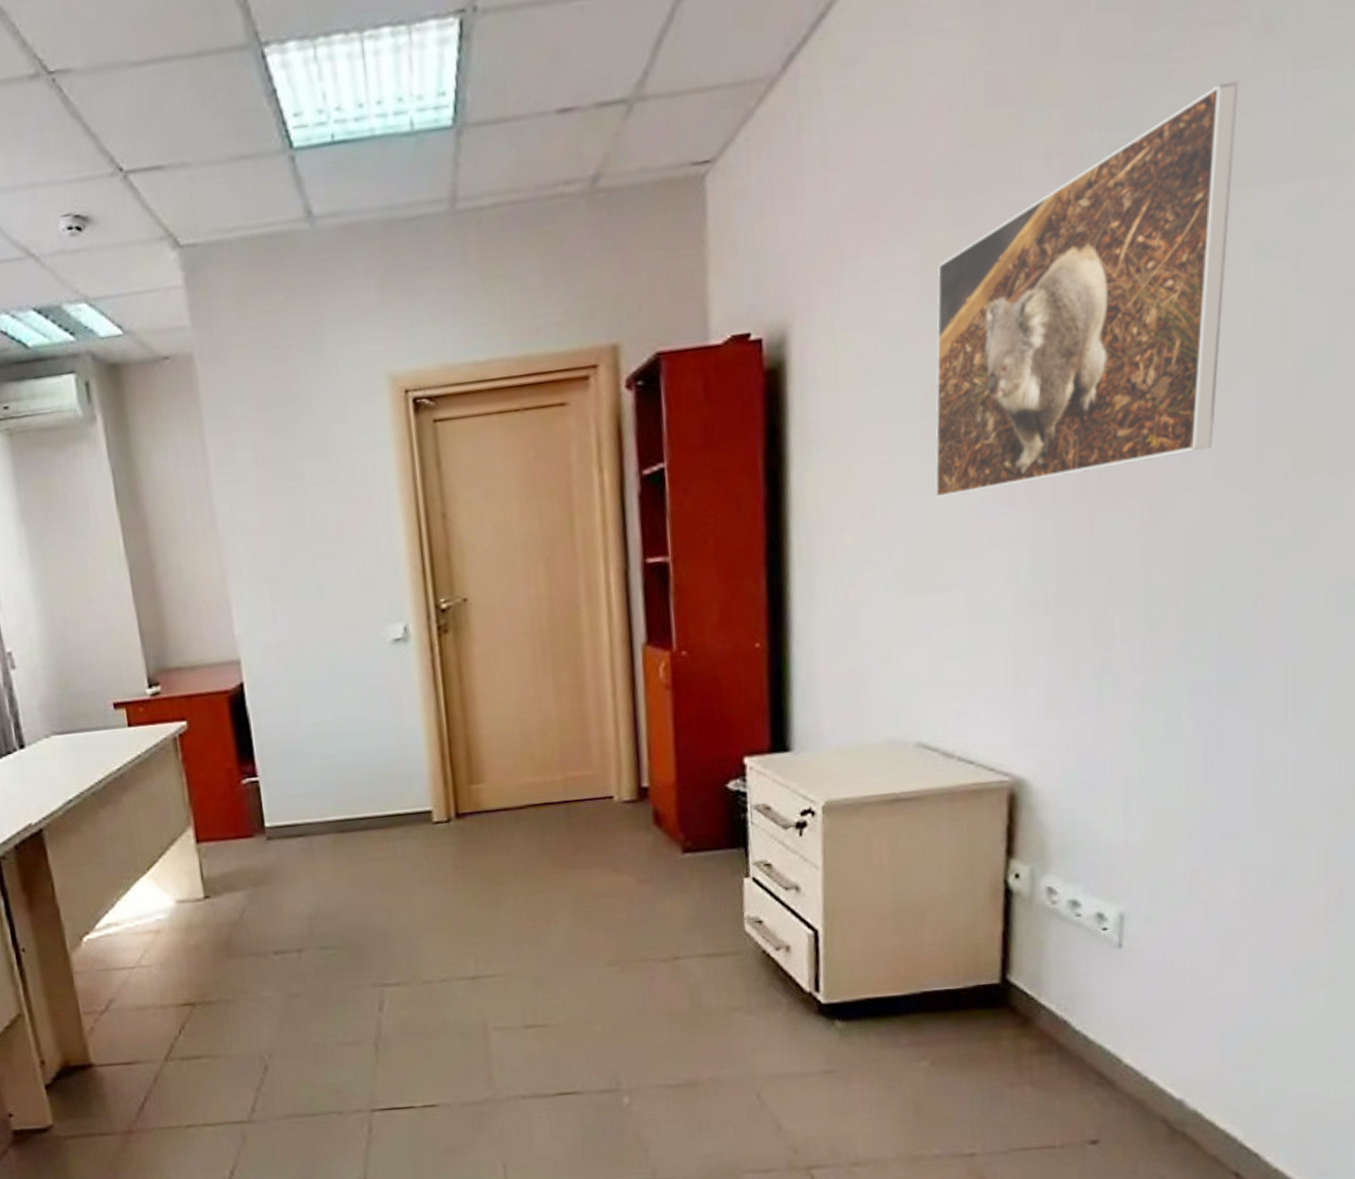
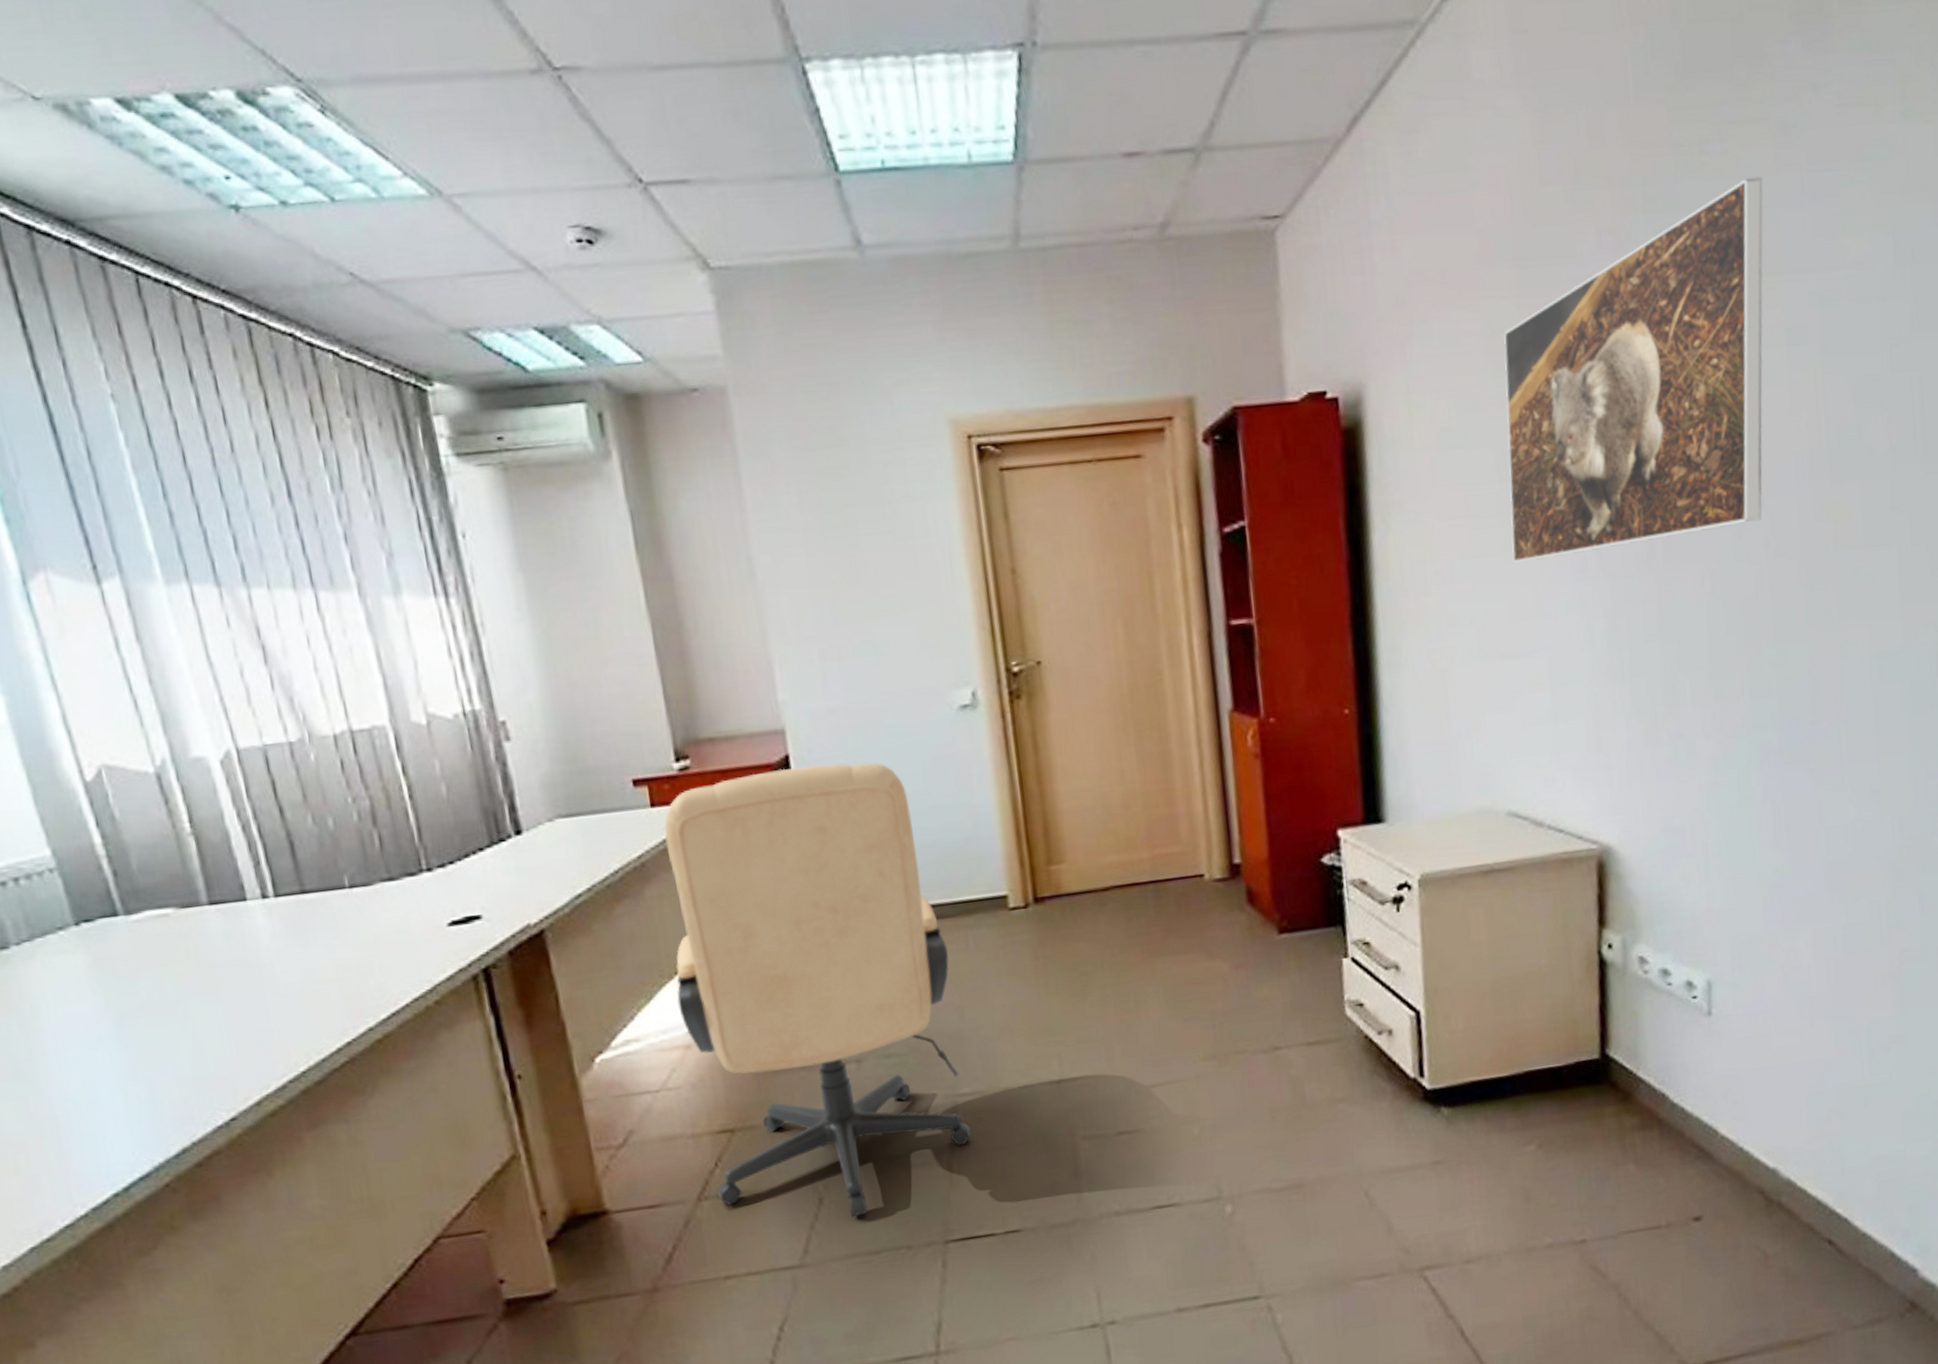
chair: none [139,690,396,1084] -> present [664,762,972,1217]

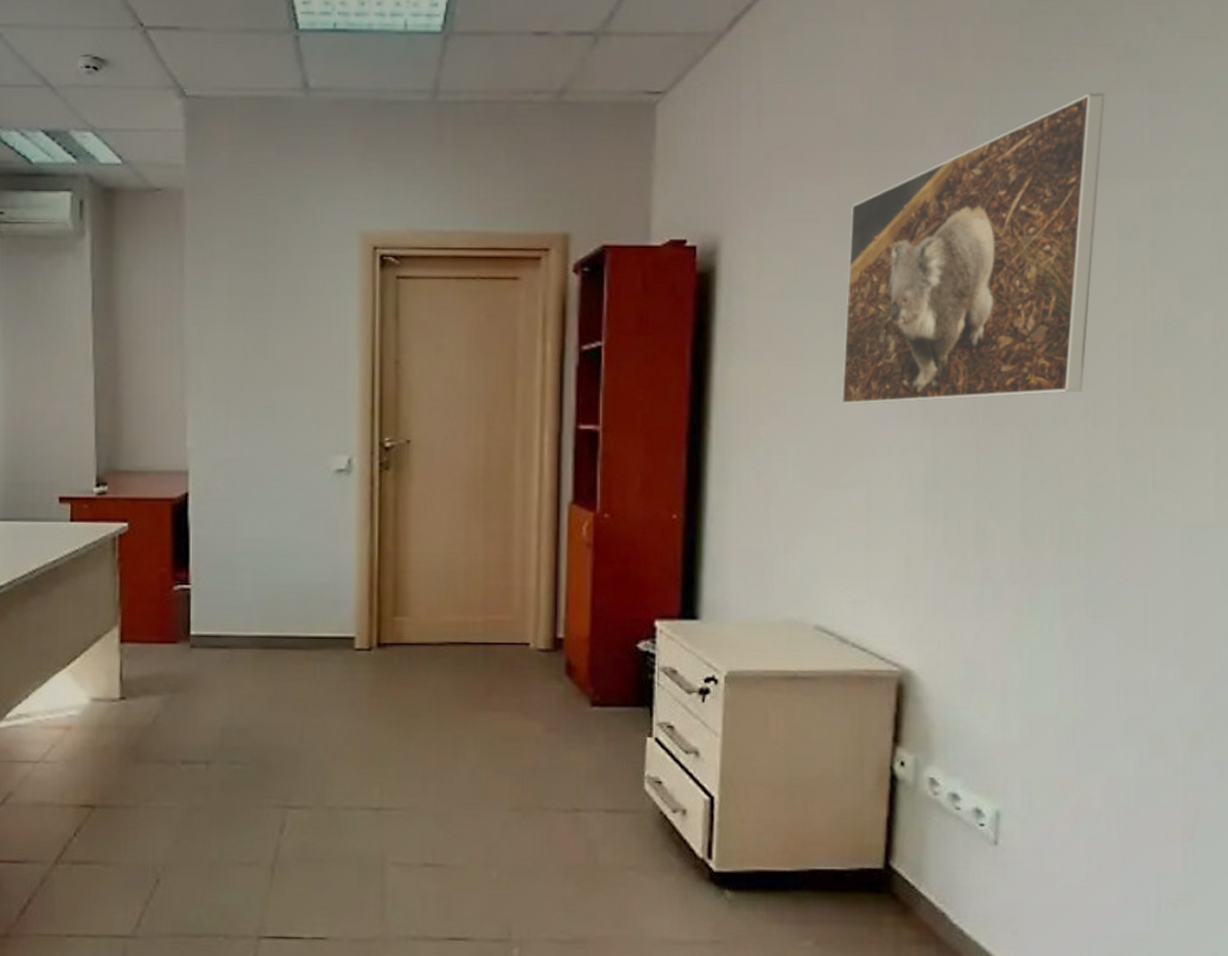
chair: present [664,762,972,1217] -> none [65,503,297,901]

